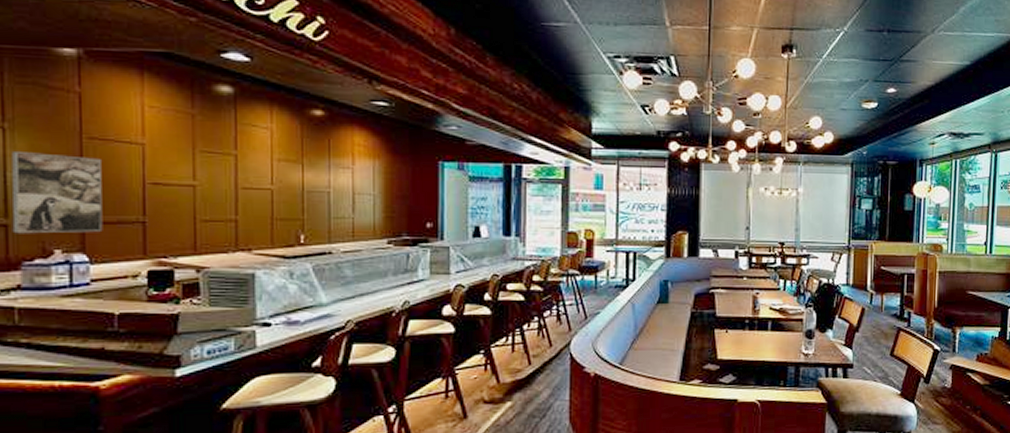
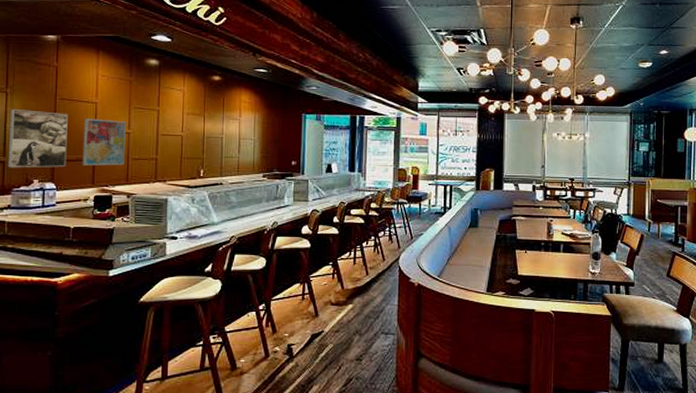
wall art: none [126,165,190,230] -> present [82,118,126,166]

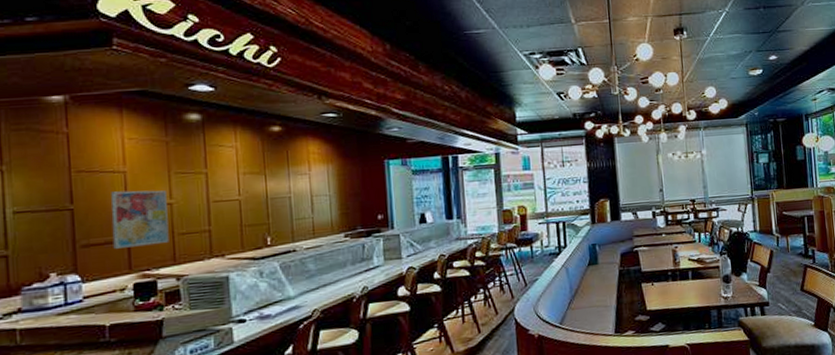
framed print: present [7,109,68,168] -> none [9,188,93,263]

